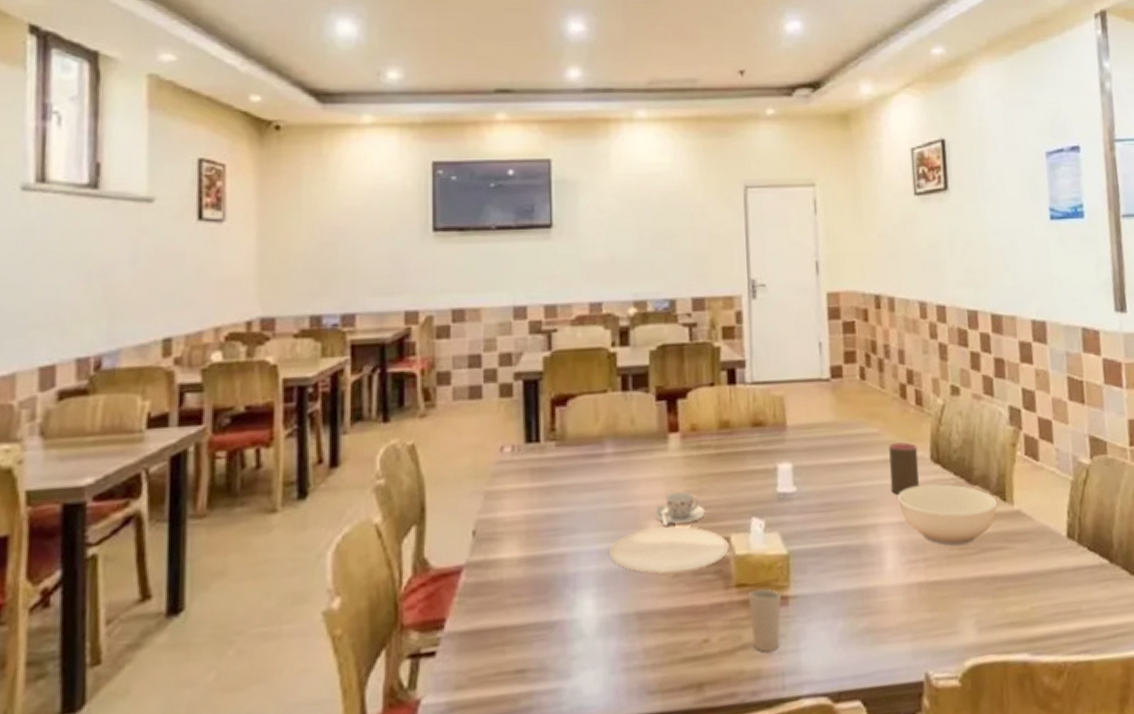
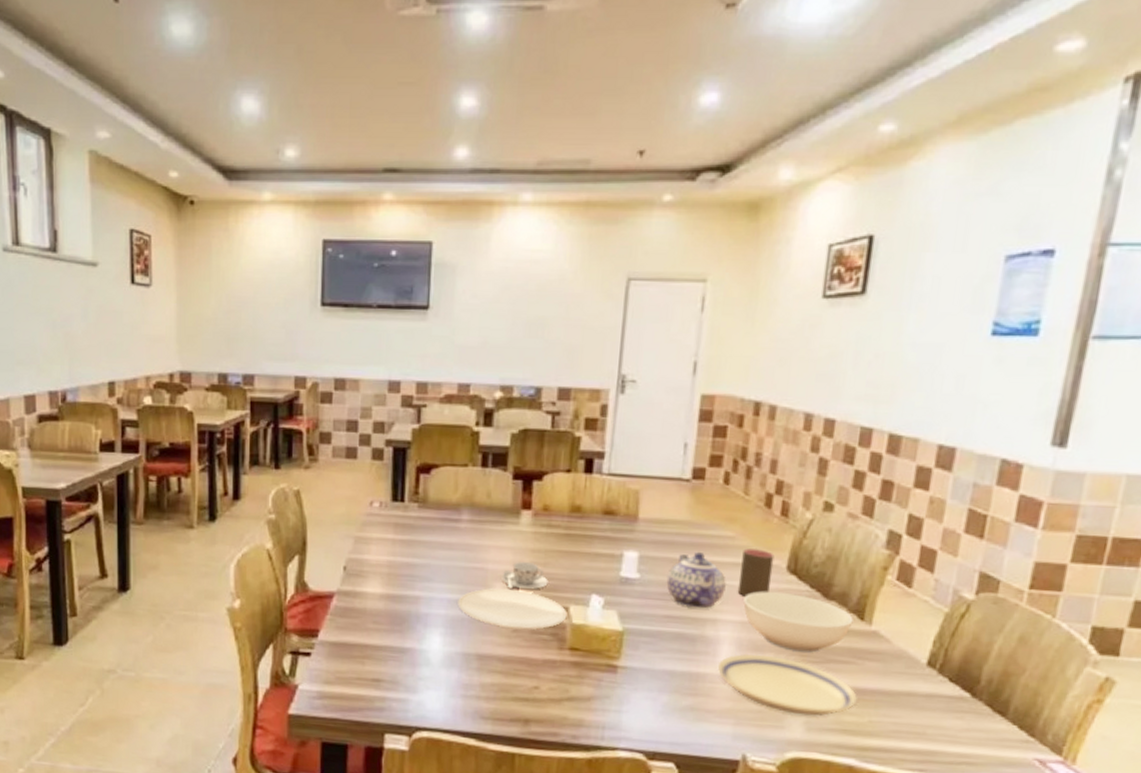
cup: present [748,588,782,652] -> none [579,655,612,708]
teapot: none [822,453,880,516] -> present [666,551,726,609]
plate: none [885,554,1017,616] -> present [717,653,857,716]

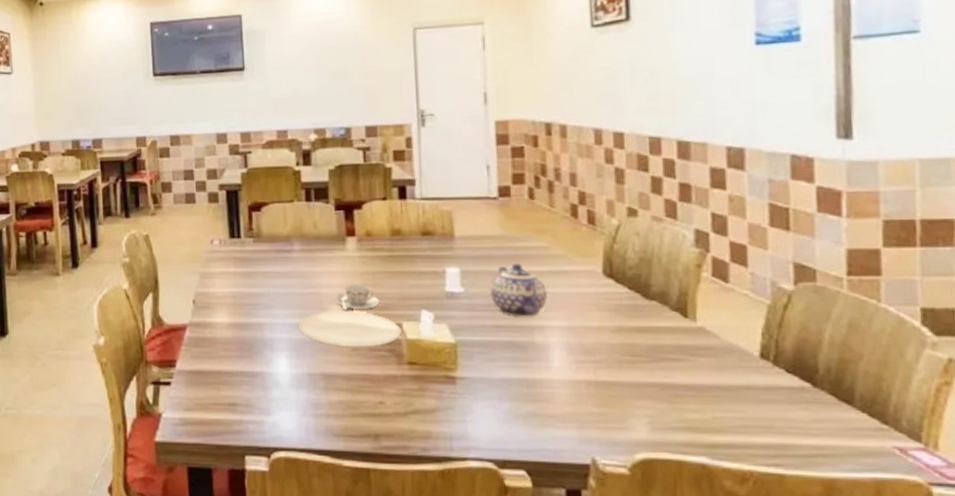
plate: present [717,653,857,716] -> none [552,357,696,415]
cup: present [737,548,775,596] -> none [558,255,590,302]
bowl: present [743,591,853,653] -> none [566,295,677,352]

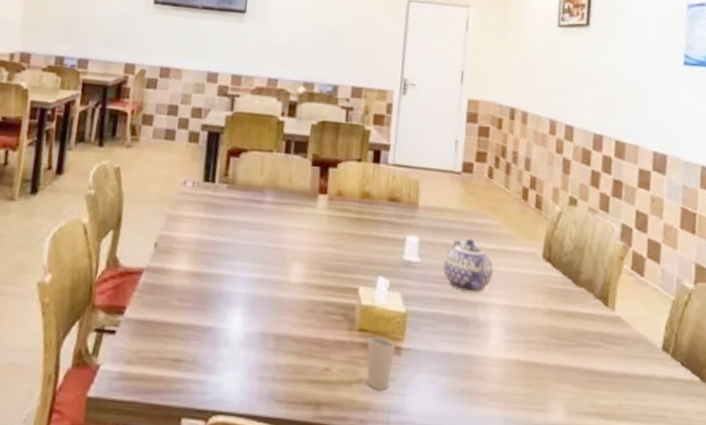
plate: present [299,311,401,348] -> none [258,268,357,311]
teacup: present [336,283,380,310] -> none [299,242,341,270]
cup: none [418,368,450,419] -> present [367,336,396,390]

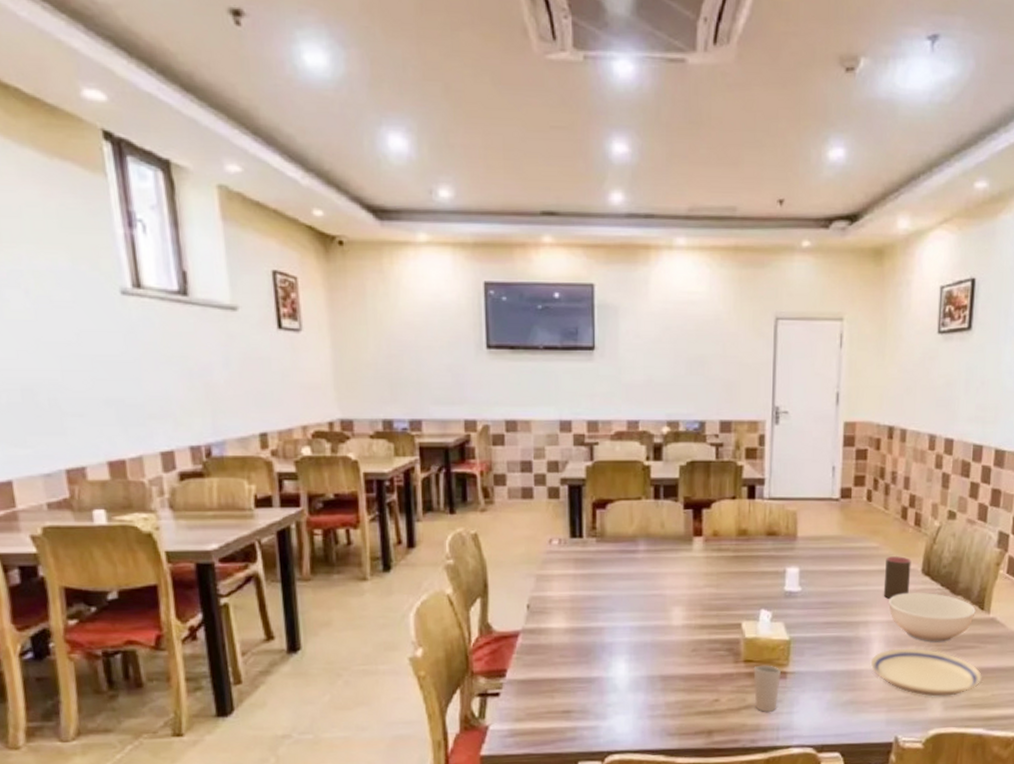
teapot: present [443,238,493,293] -> none [824,562,874,613]
plate: none [488,336,608,399] -> present [870,648,982,697]
cup: none [503,236,532,282] -> present [883,555,912,599]
bowl: none [508,277,599,336] -> present [889,592,976,642]

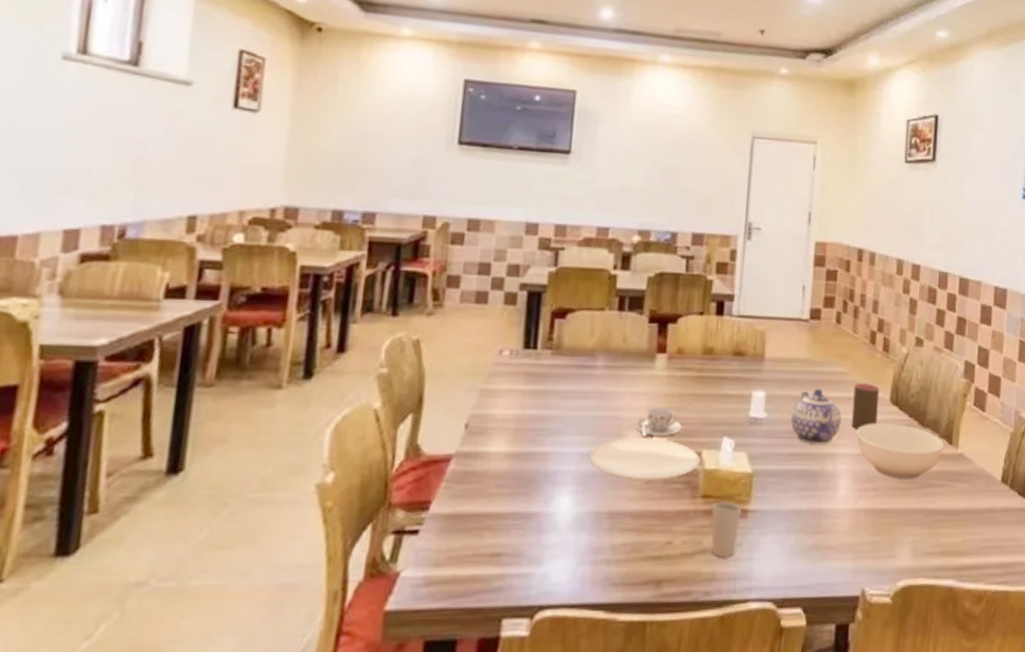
plate: none [640,612,740,649] -> present [590,438,700,481]
teacup: none [679,584,722,611] -> present [636,406,682,437]
teapot: none [824,562,874,613] -> present [790,388,841,444]
plate: present [870,648,982,697] -> none [837,485,951,542]

